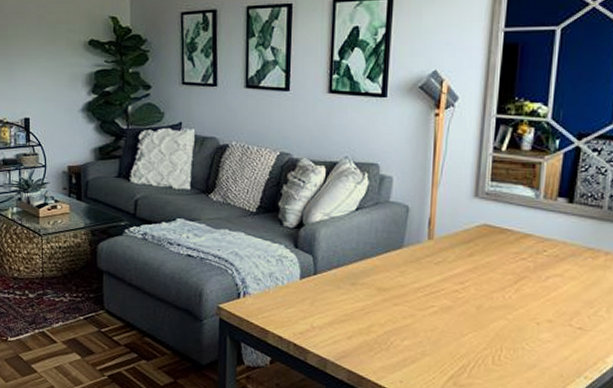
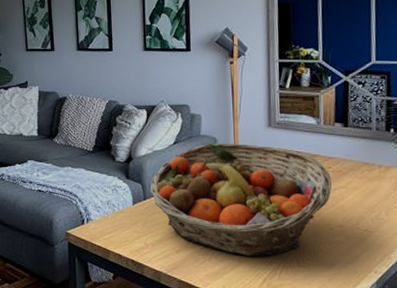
fruit basket: none [321,212,545,350] -> present [149,143,332,256]

